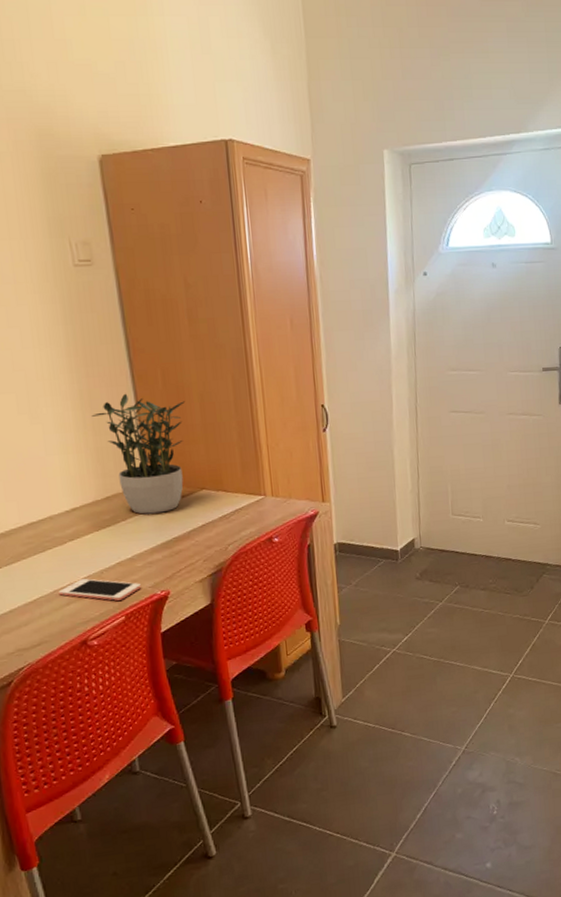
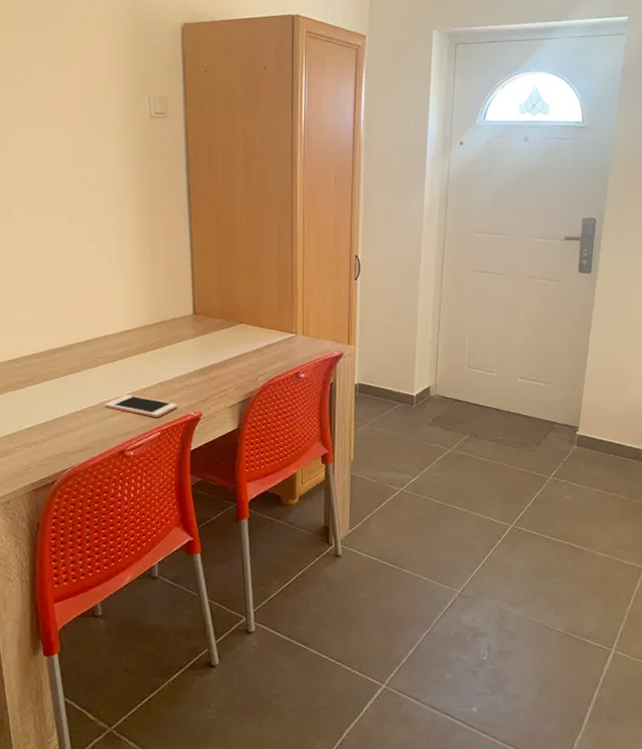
potted plant: present [91,393,186,514] -> none [151,232,234,341]

